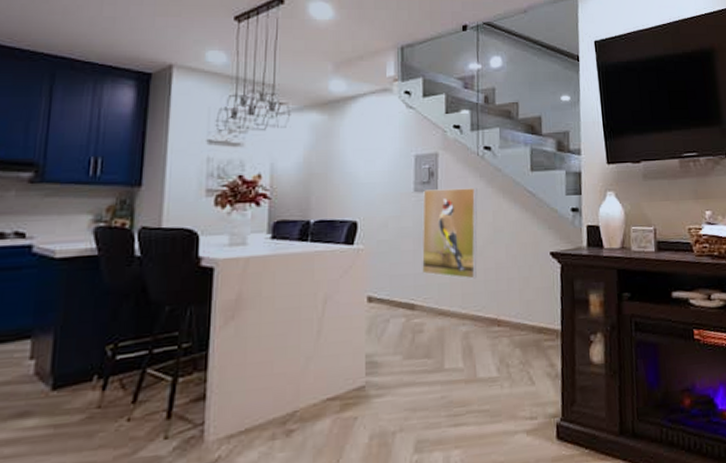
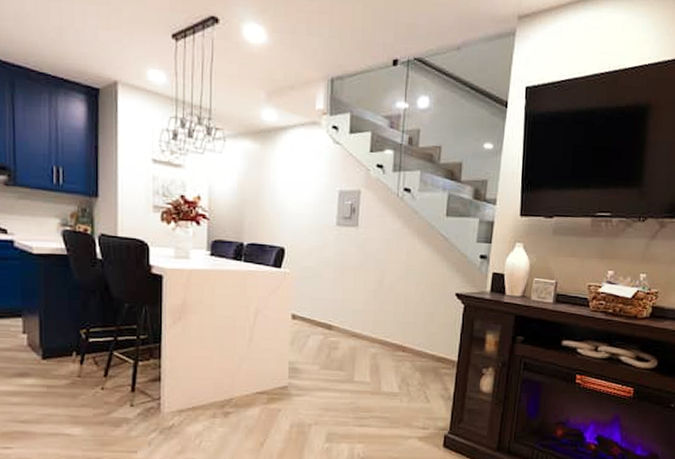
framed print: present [422,188,478,279] -> none [340,224,395,309]

